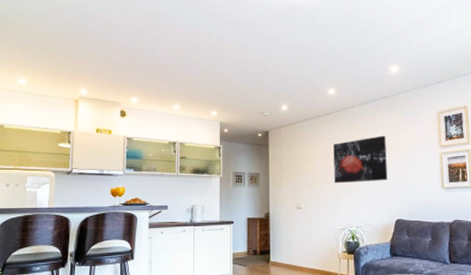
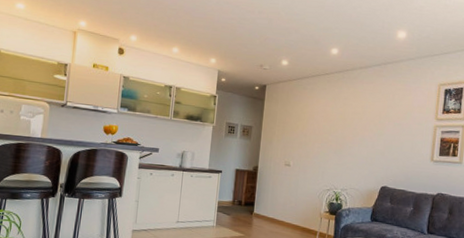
wall art: present [333,135,388,184] -> none [326,101,383,148]

